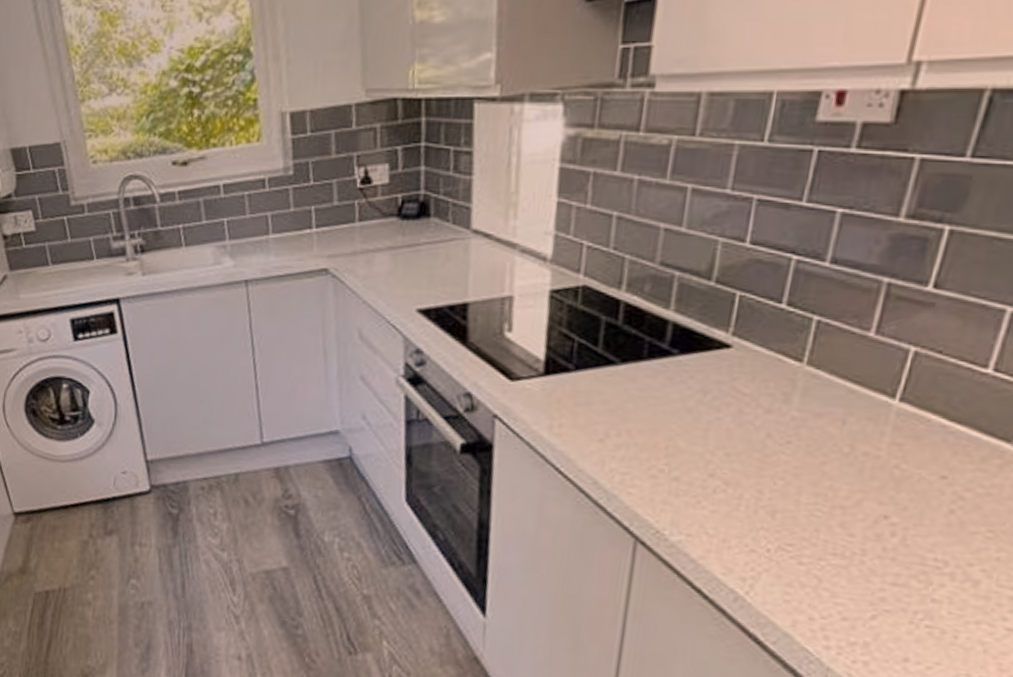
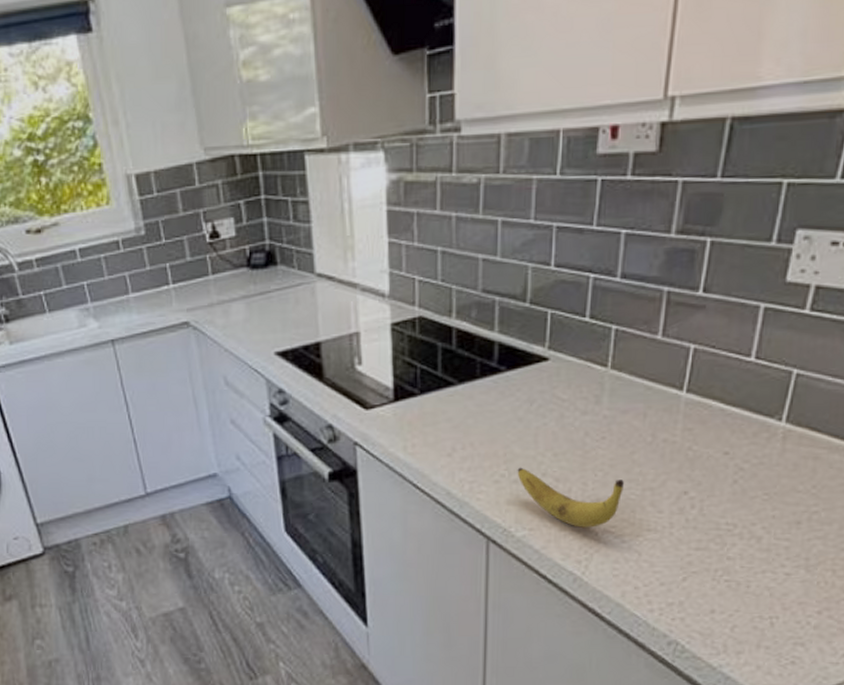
banana: none [679,463,809,543] -> present [517,467,624,528]

